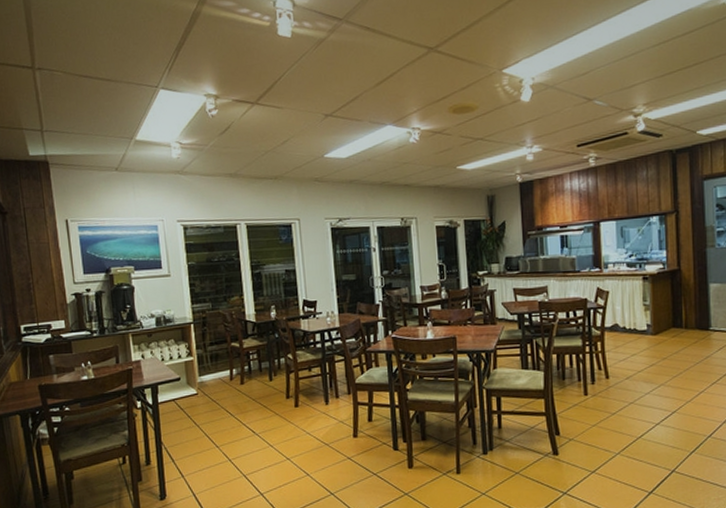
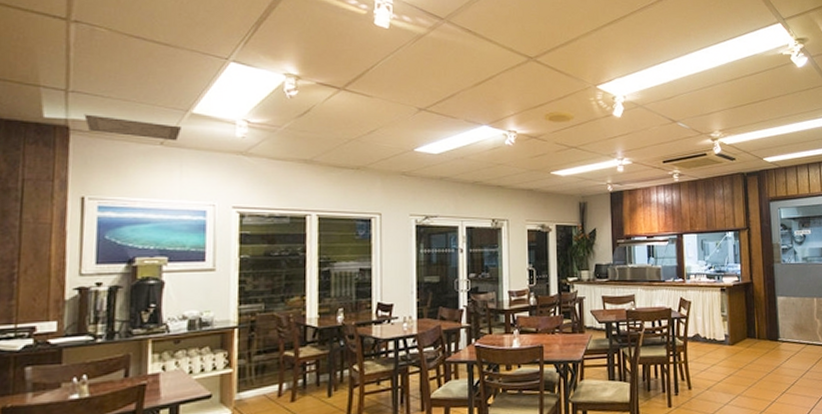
ceiling vent: none [57,149,129,167] -> present [84,114,181,141]

